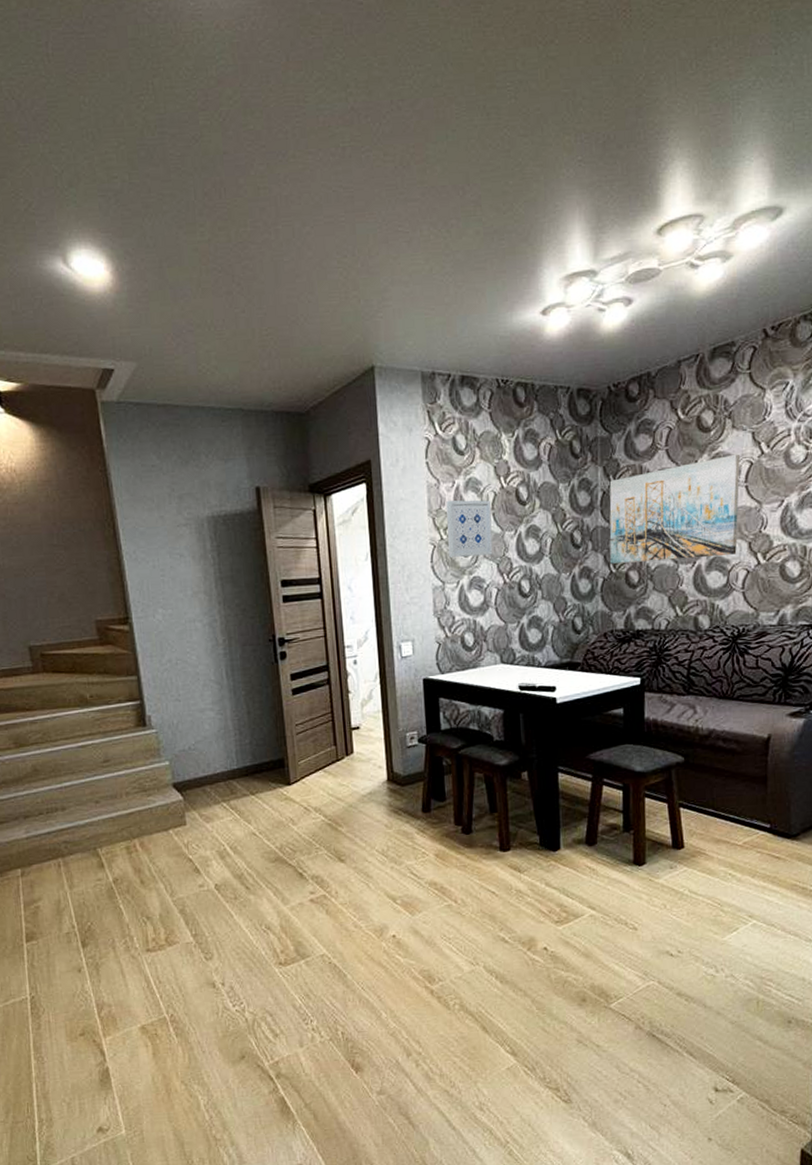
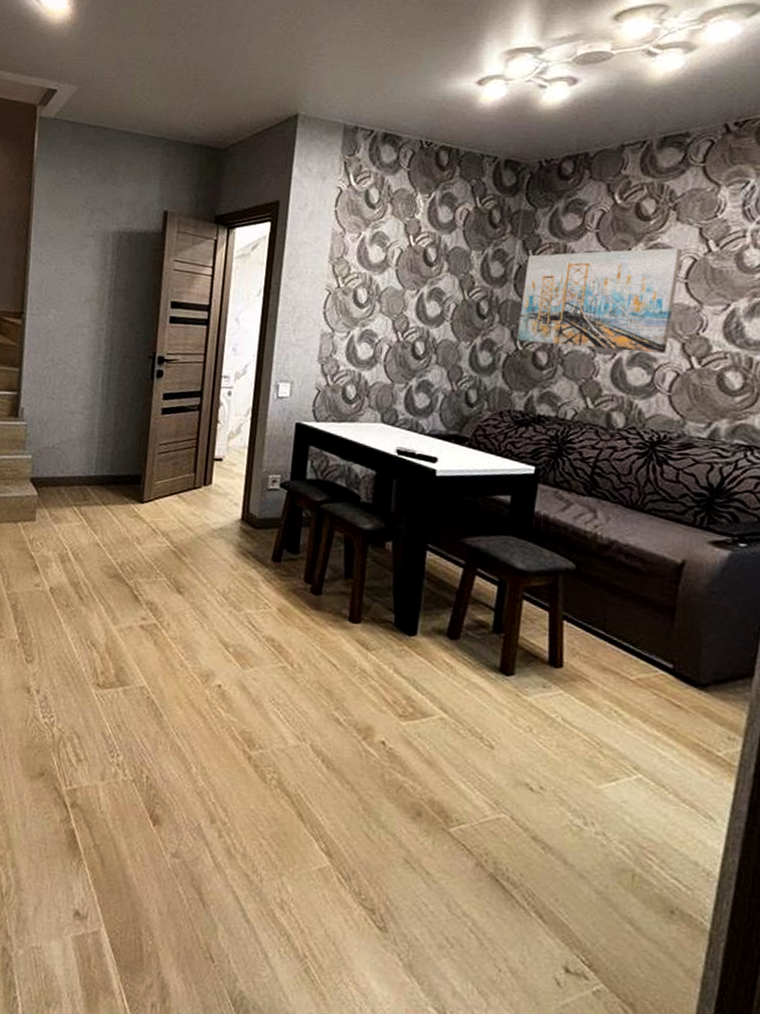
wall art: present [446,500,493,557] -> none [342,250,397,311]

